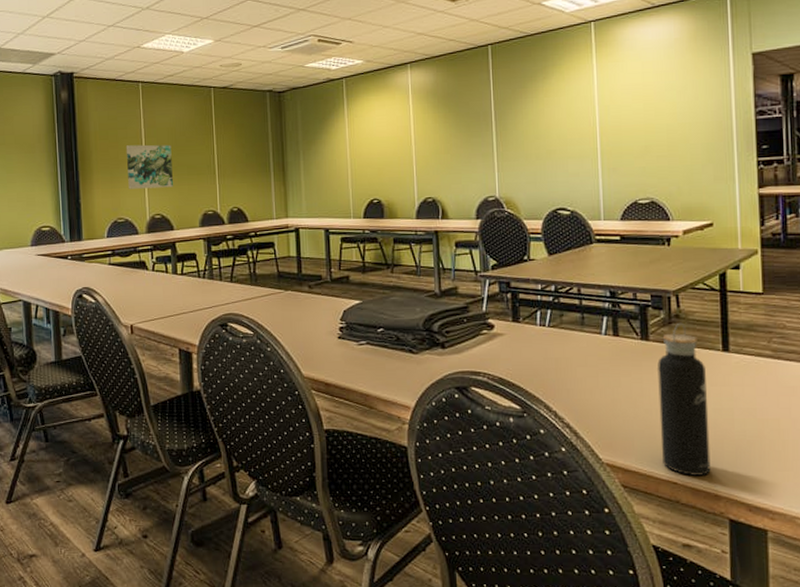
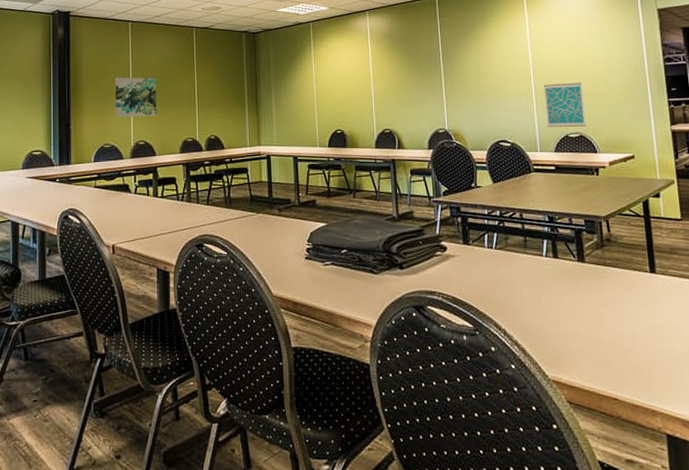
wall art: none [611,141,659,193] -> present [544,82,586,127]
water bottle: present [657,322,711,476] -> none [593,246,647,392]

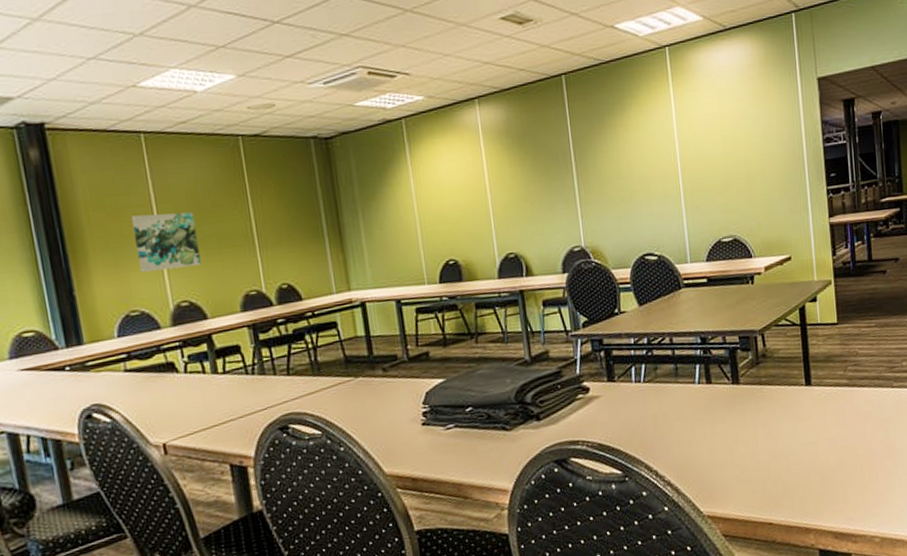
wall art: present [544,82,586,127] -> none [693,175,741,233]

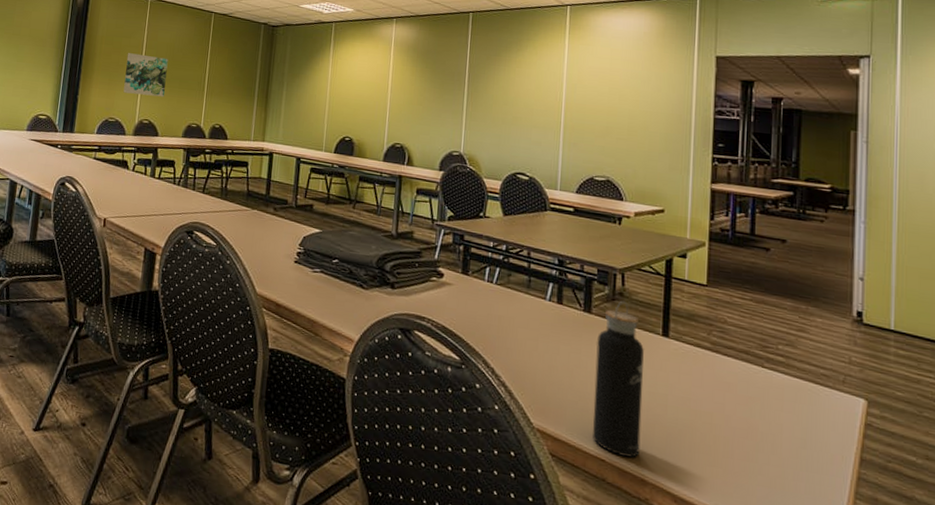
water bottle: none [748,361,801,514] -> present [592,300,644,458]

